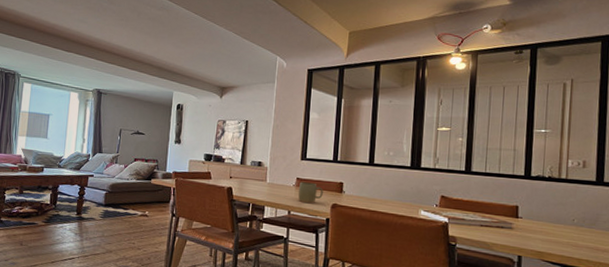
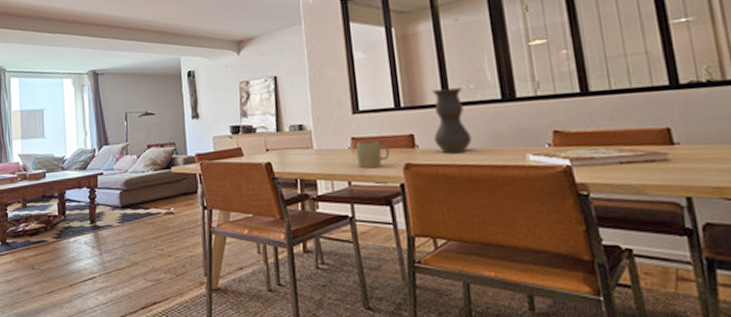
vase: none [357,152,385,202] -> present [430,88,472,155]

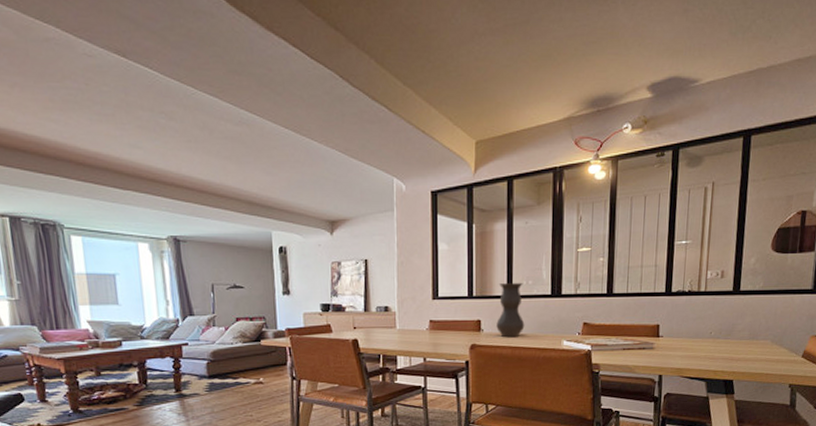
mug: present [355,140,390,168] -> none [432,324,460,346]

